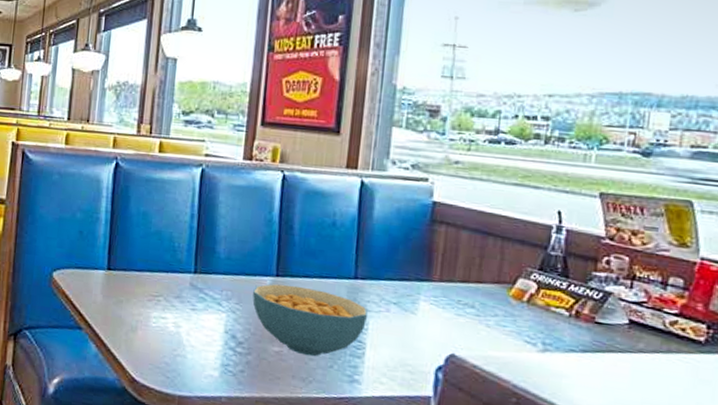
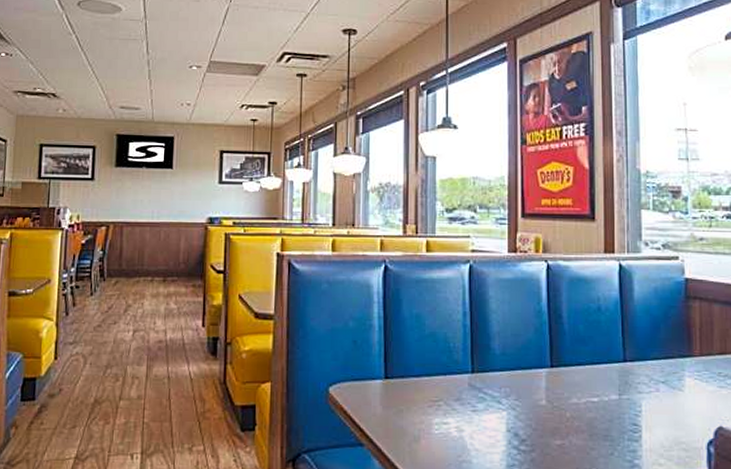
cereal bowl: present [252,284,368,357] -> none [531,375,639,446]

